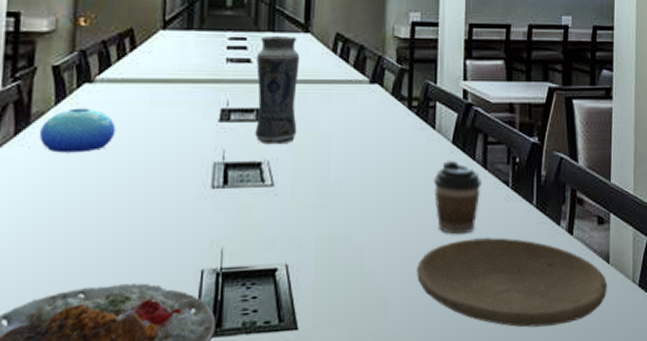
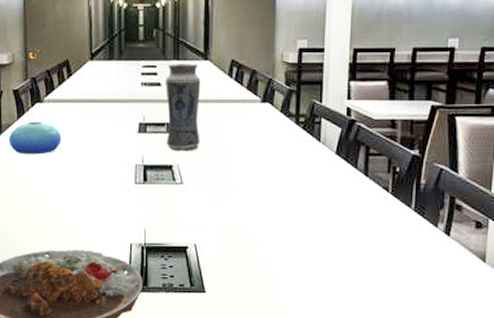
plate: present [417,237,607,328] -> none [303,234,482,309]
coffee cup: present [433,161,483,235] -> none [318,168,364,230]

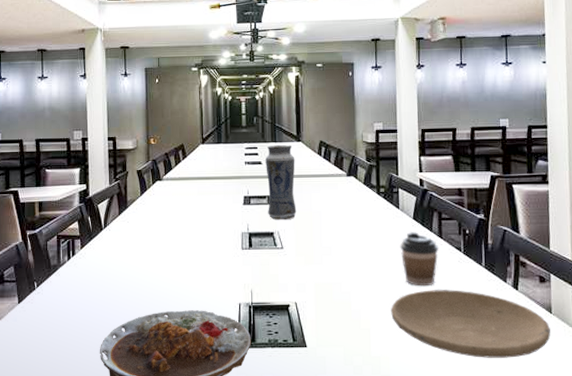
bowl: present [8,121,62,155] -> none [133,197,178,226]
plate: none [303,234,482,309] -> present [391,290,551,358]
coffee cup: none [318,168,364,230] -> present [400,232,440,287]

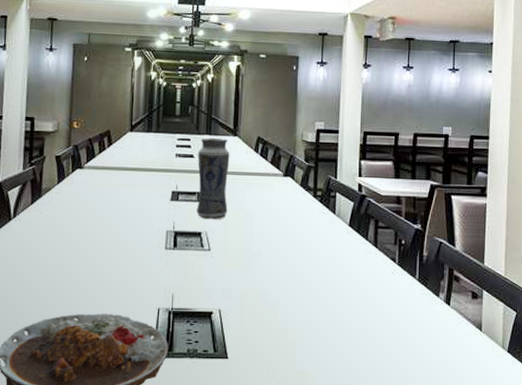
plate: present [391,290,551,358] -> none [319,302,479,377]
coffee cup: present [400,232,440,287] -> none [333,239,374,298]

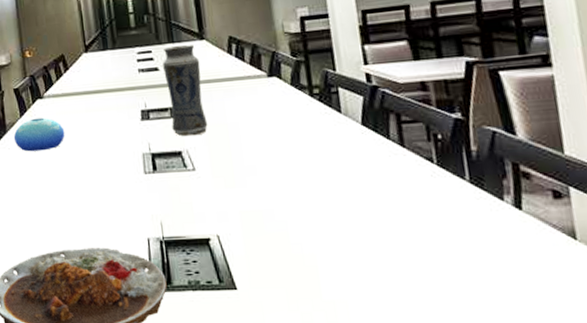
bowl: none [47,186,99,218] -> present [13,117,65,152]

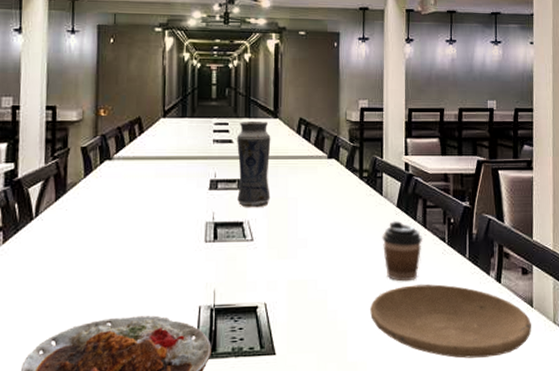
bowl: present [13,117,65,152] -> none [73,180,130,214]
plate: none [343,212,579,301] -> present [370,284,531,359]
coffee cup: none [347,141,402,210] -> present [382,221,423,282]

